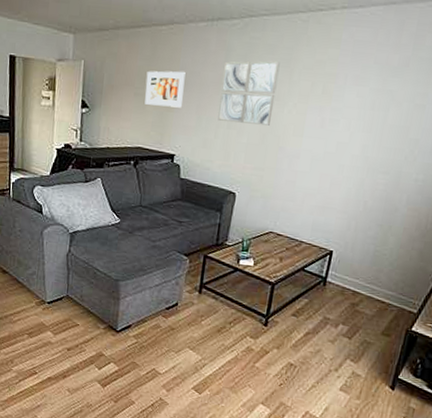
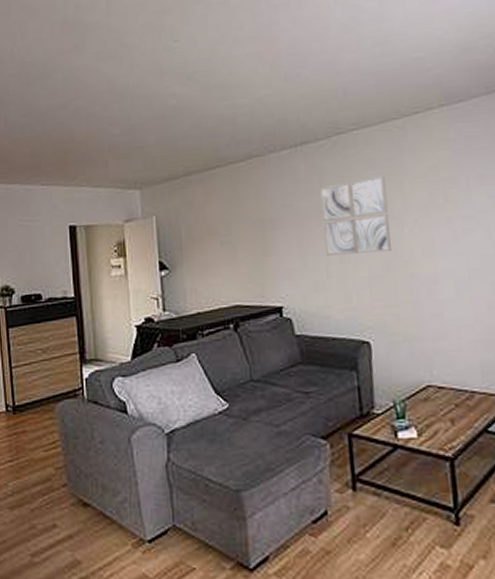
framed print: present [145,71,186,108] -> none [231,207,279,253]

